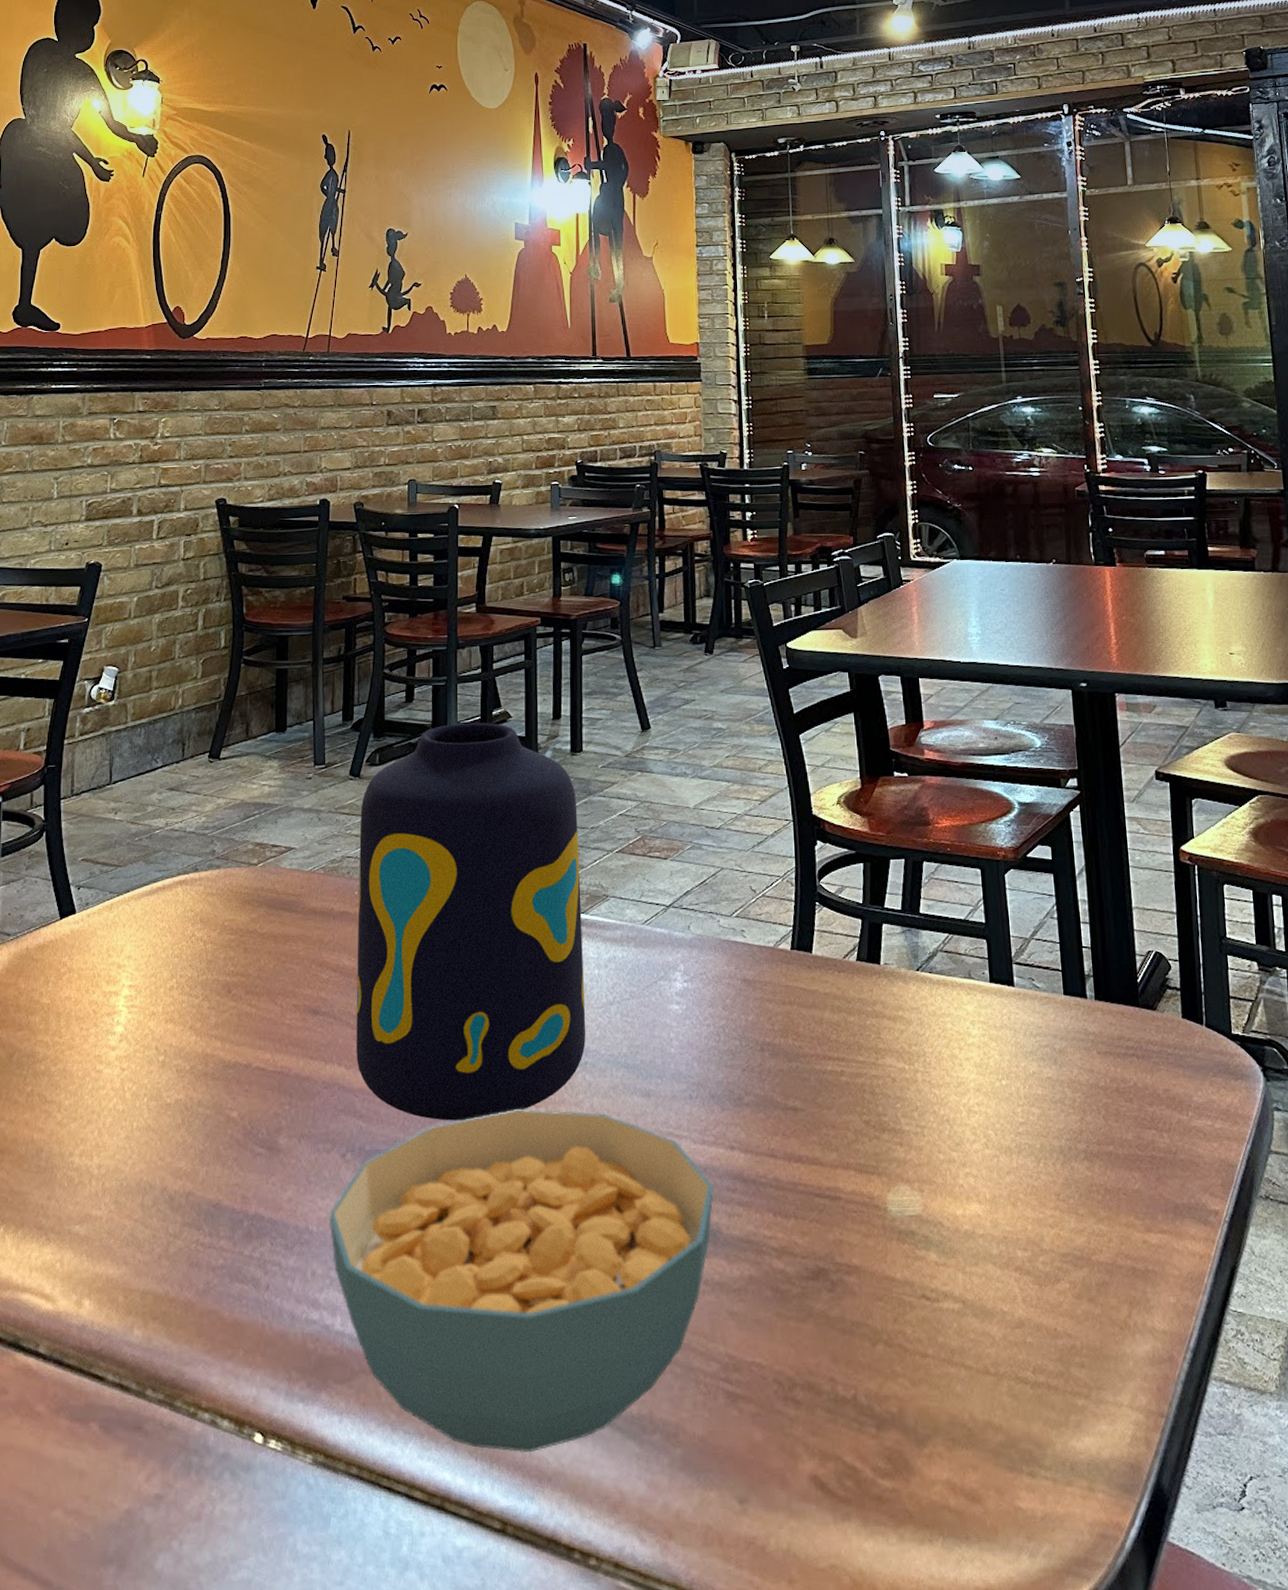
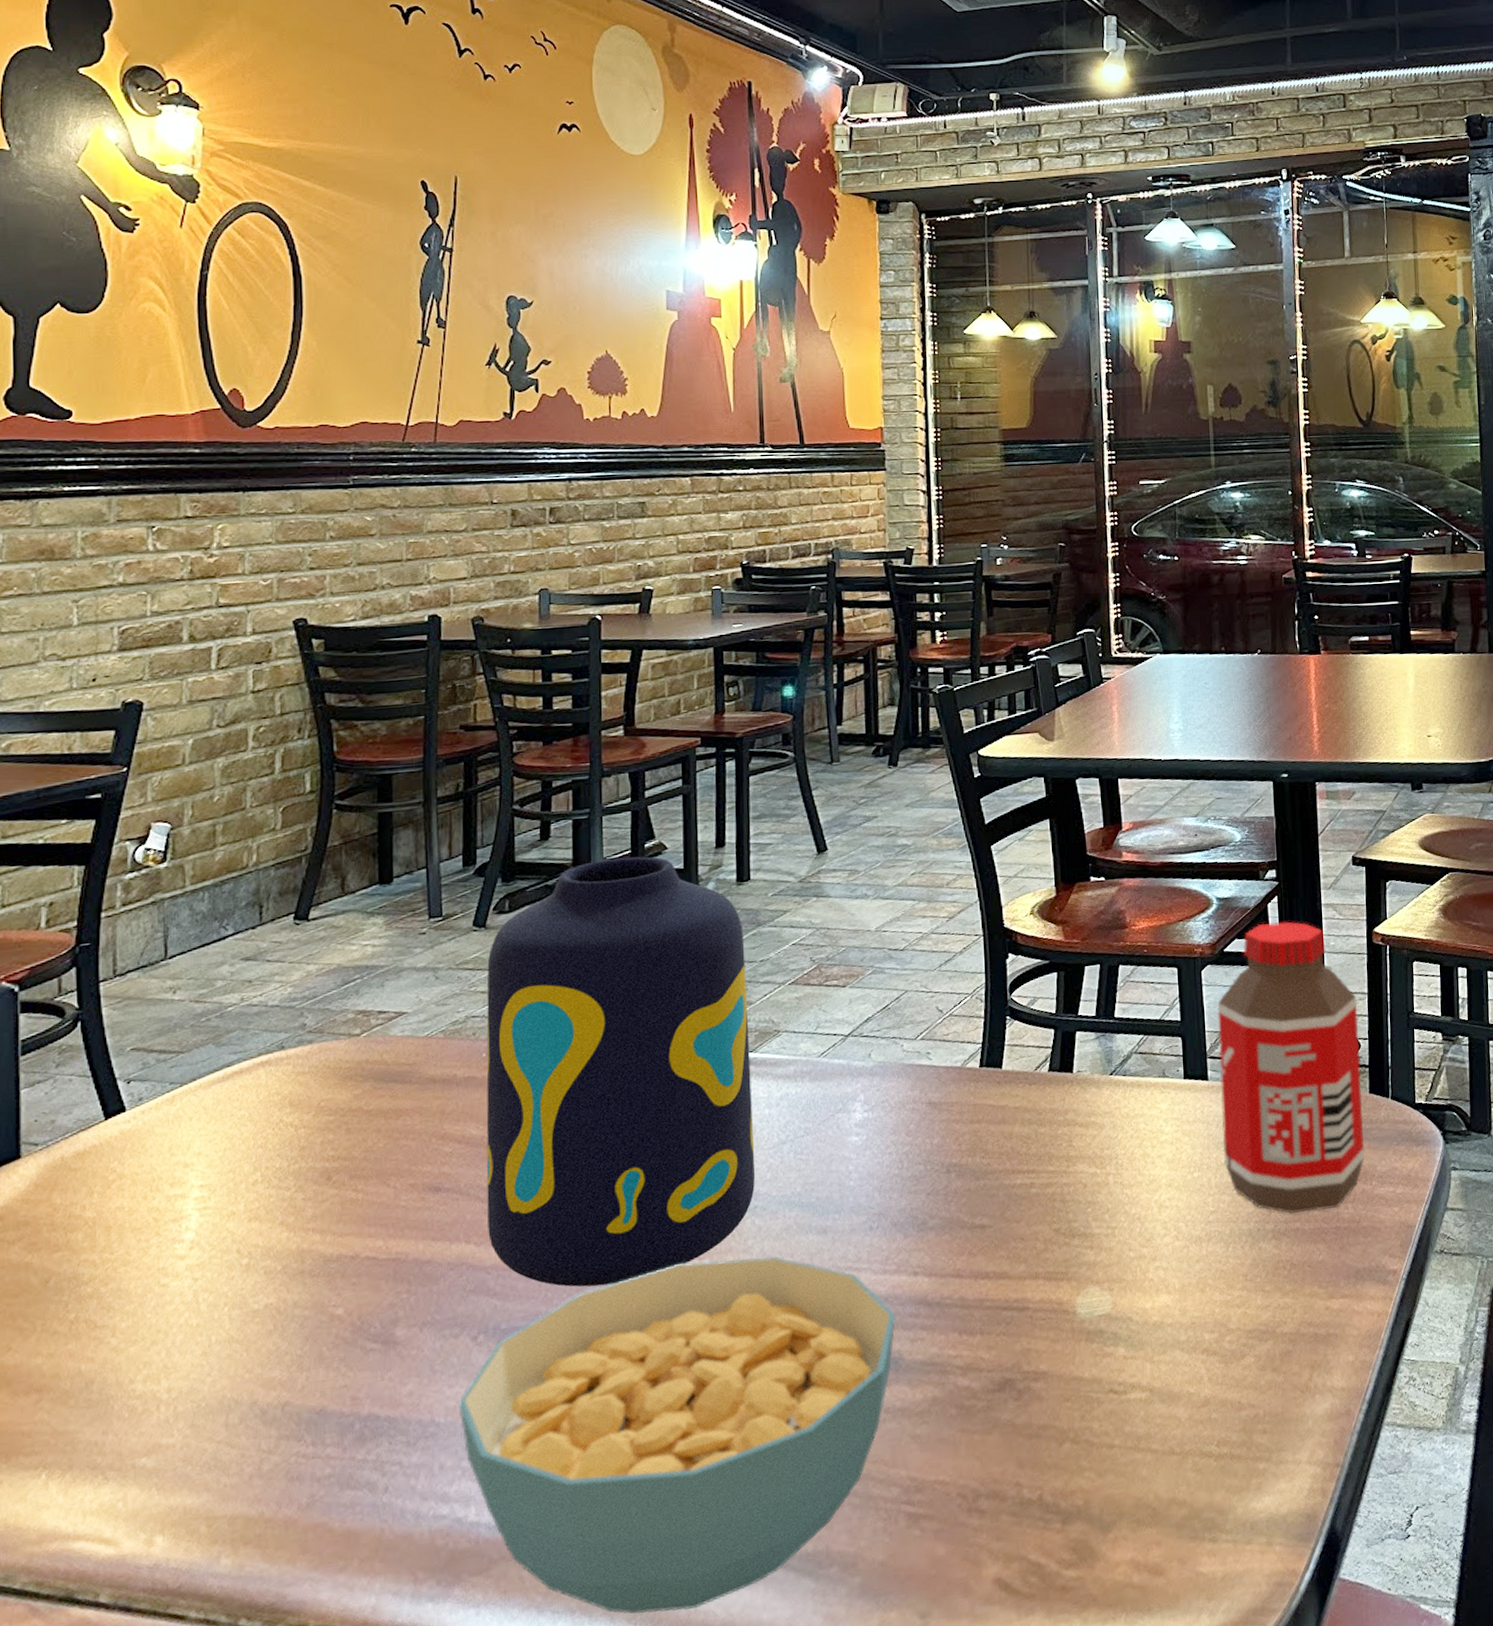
bottle: none [1021,831,1179,1137] -> present [1217,921,1364,1213]

